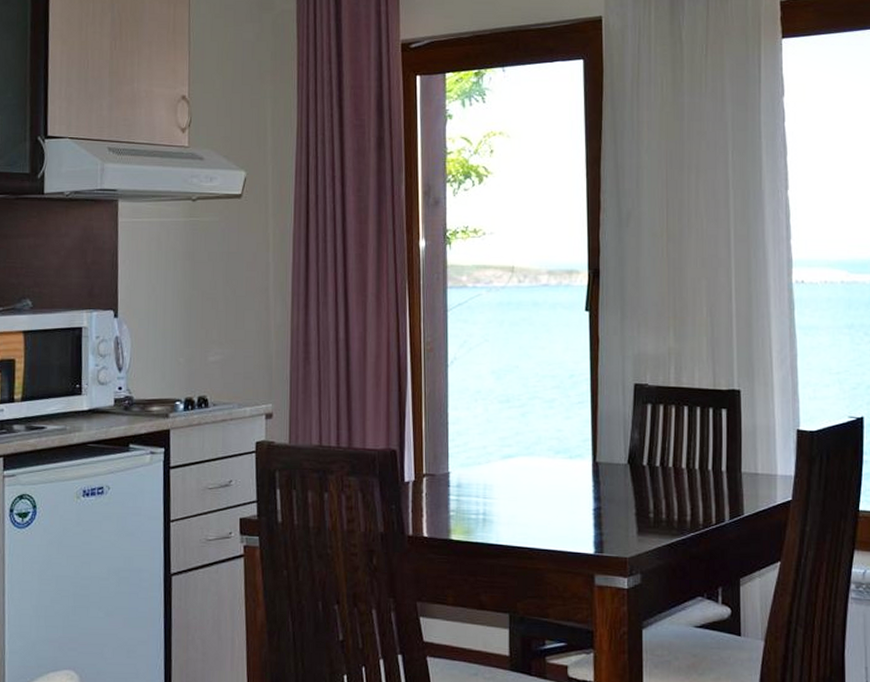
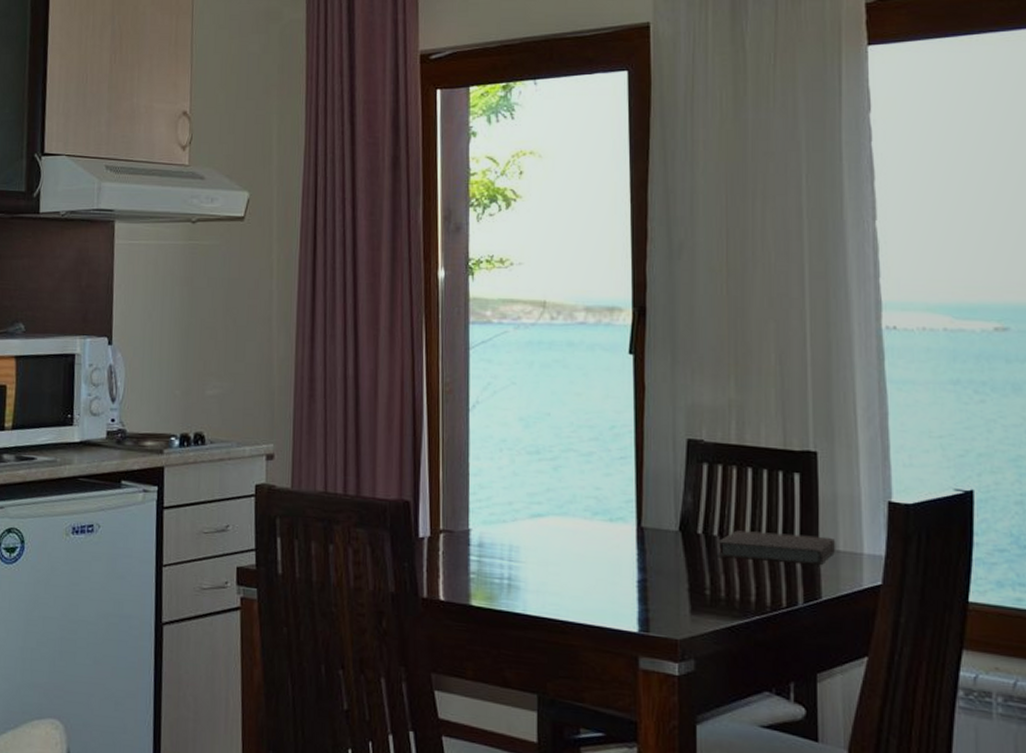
notebook: none [658,461,756,487] -> present [716,530,836,566]

